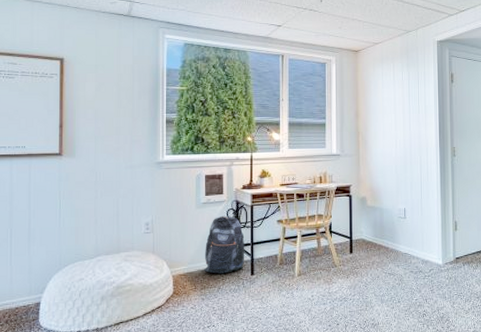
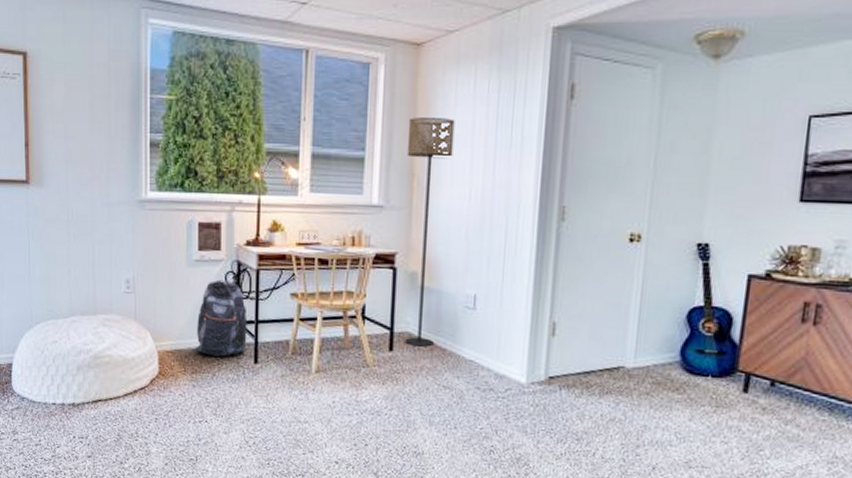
floor lamp: none [353,96,383,248] -> present [405,117,455,347]

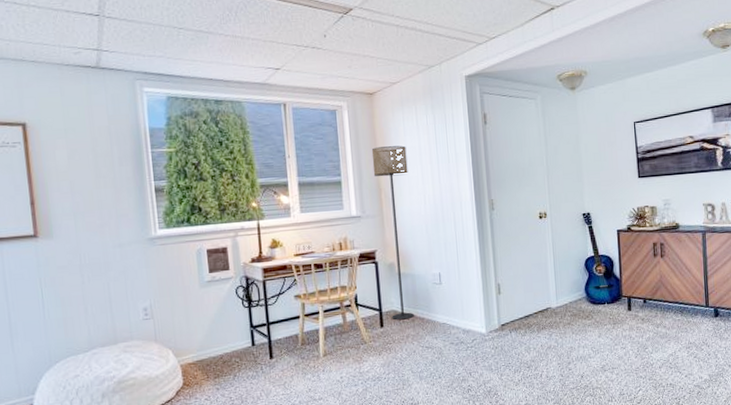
backpack: present [196,279,247,358] -> none [214,294,261,361]

